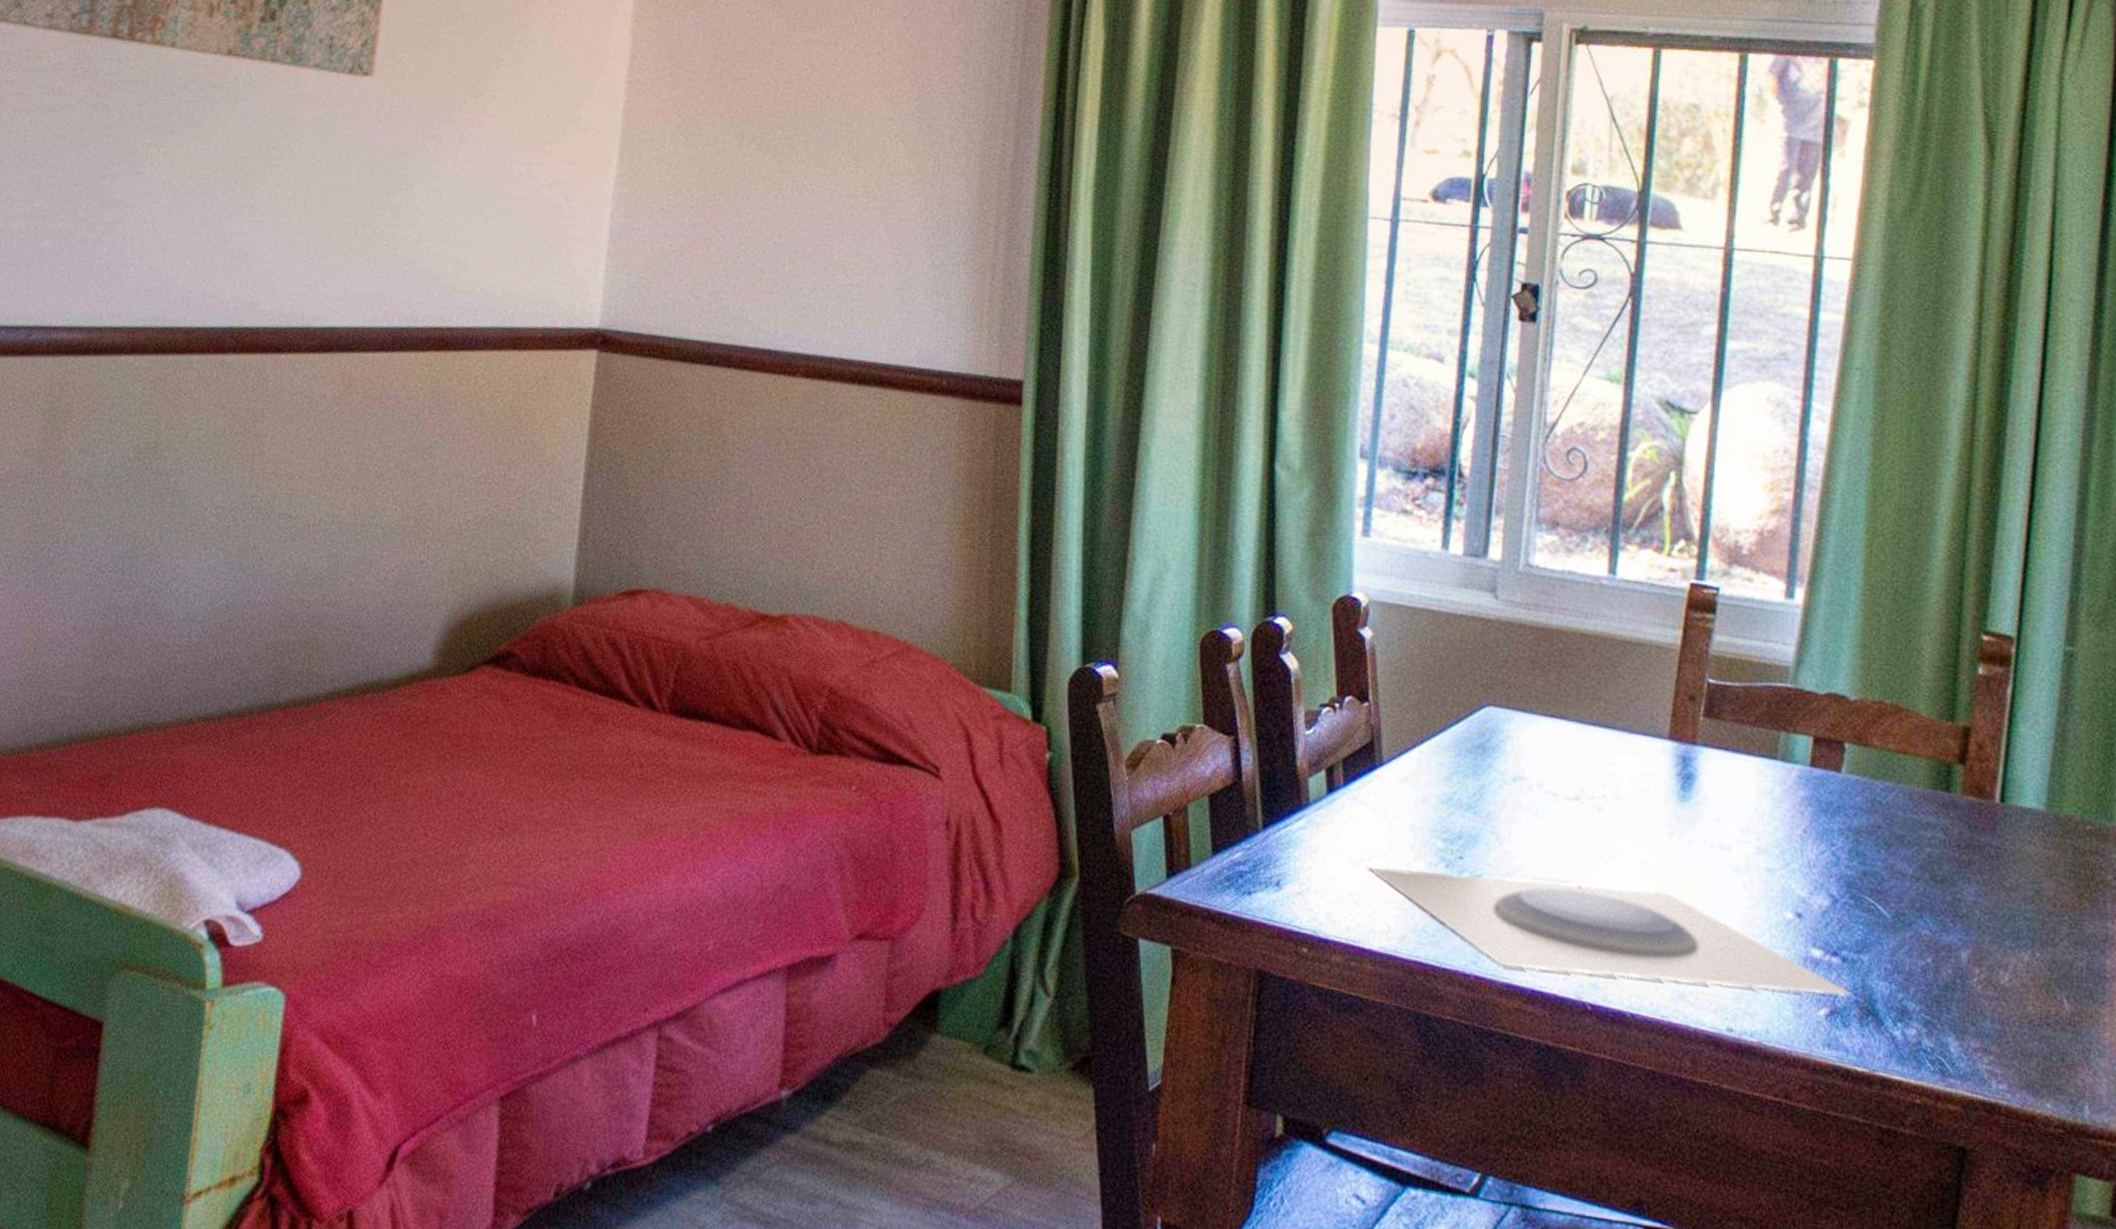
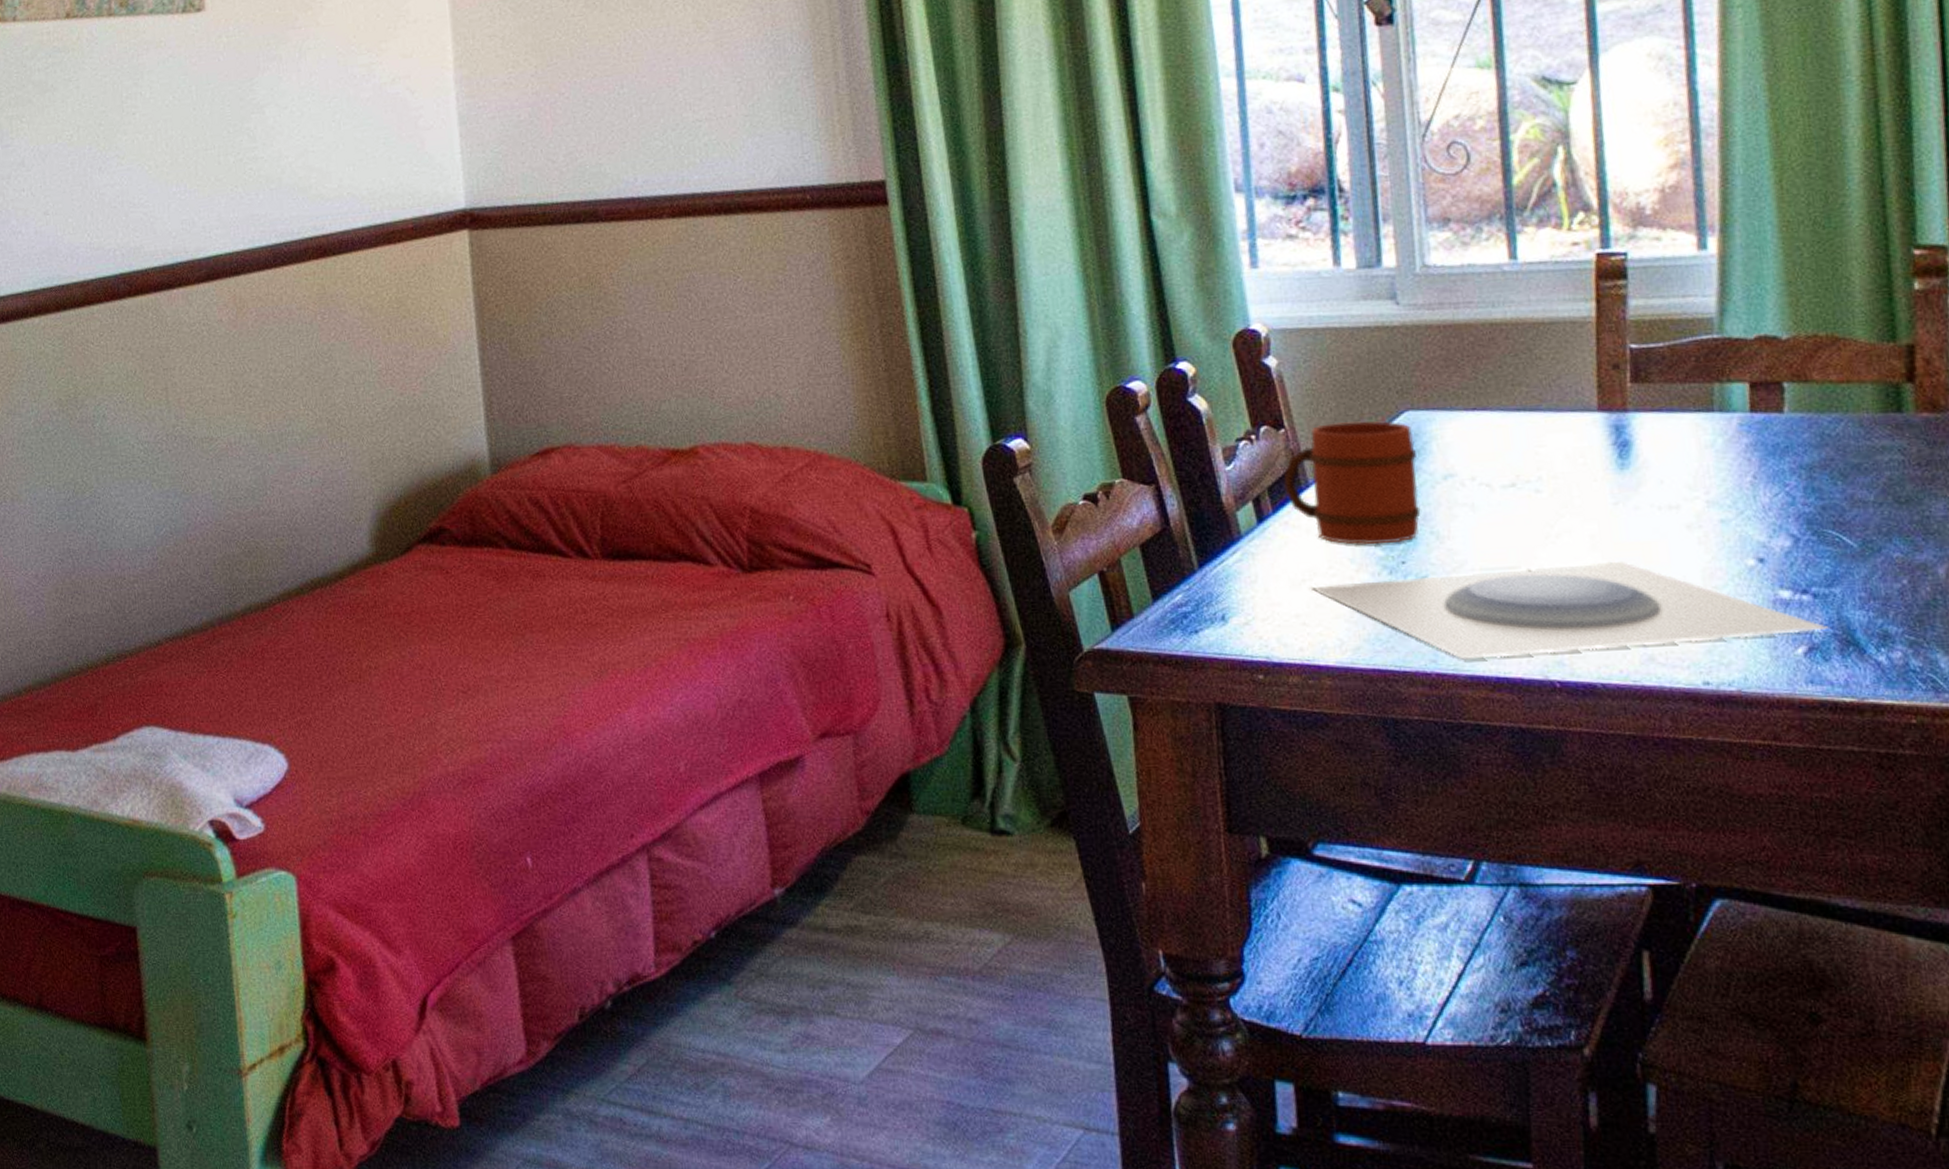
mug: none [1359,705,1491,837] -> present [1283,420,1421,544]

